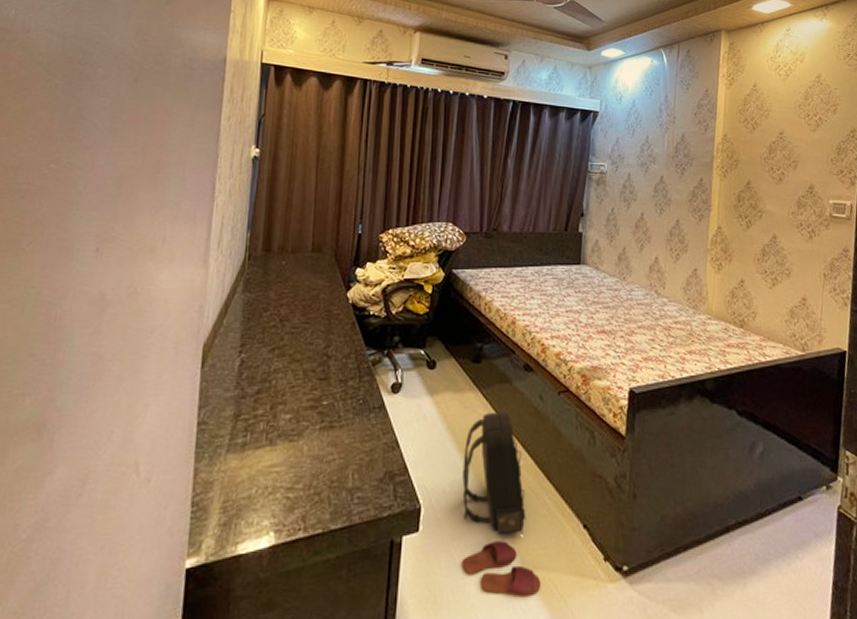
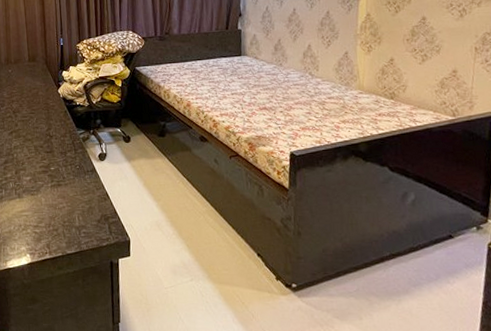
slippers: present [461,540,540,597] -> none [164,264,226,303]
backpack: present [462,411,526,536] -> none [158,172,211,260]

